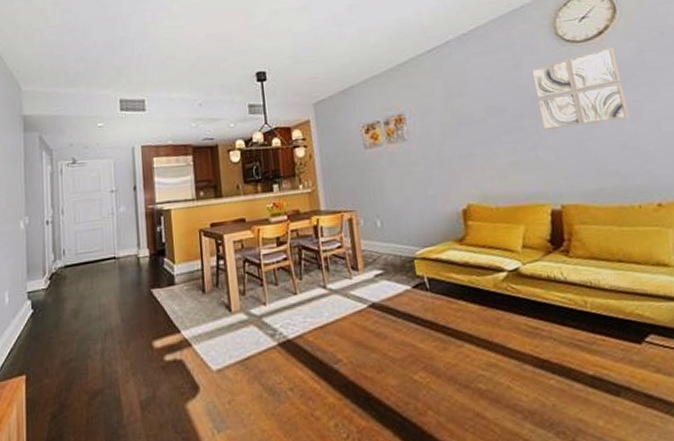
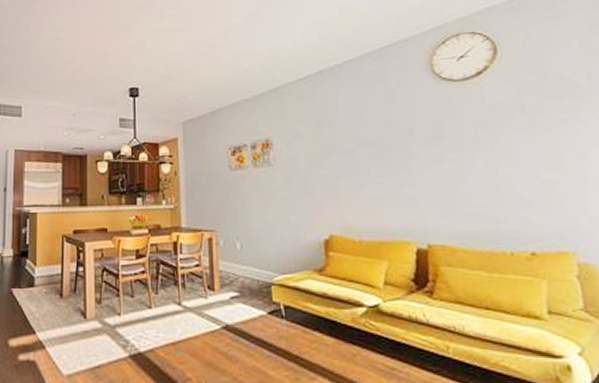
wall art: present [531,47,629,130] -> none [404,88,505,166]

